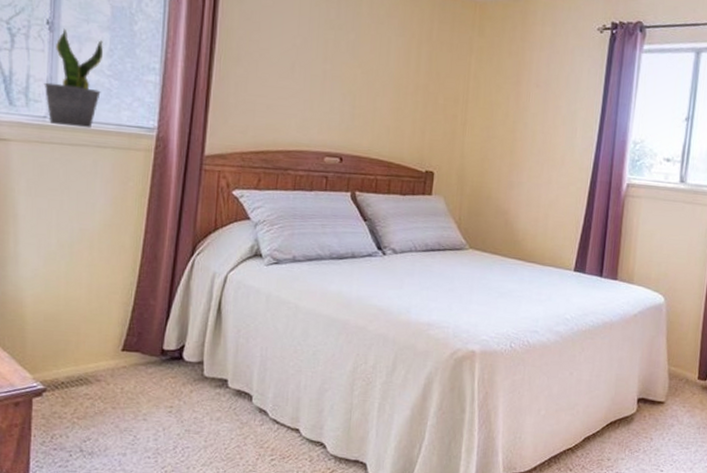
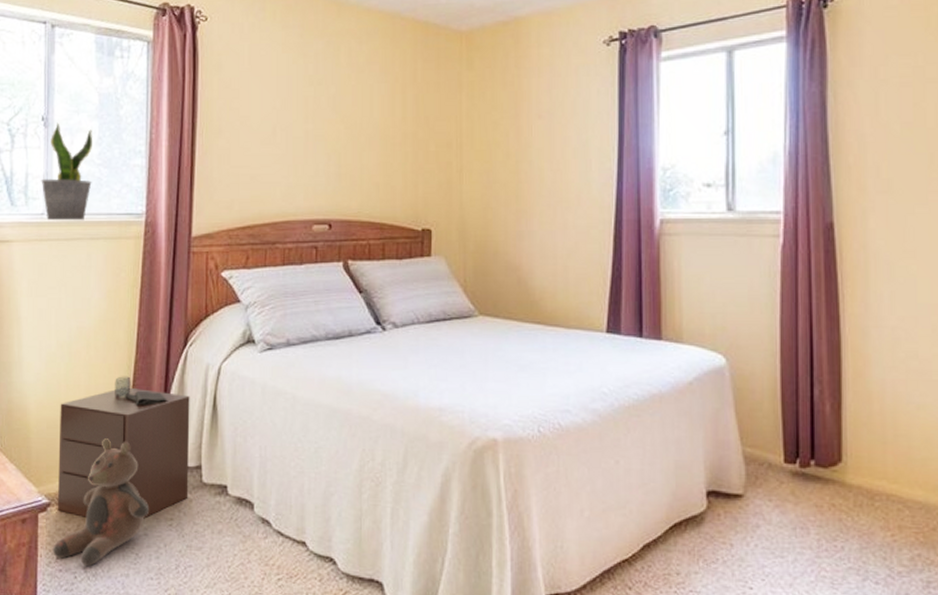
teddy bear: none [47,333,149,447] -> present [53,438,149,567]
nightstand: none [53,277,195,406] -> present [57,376,190,519]

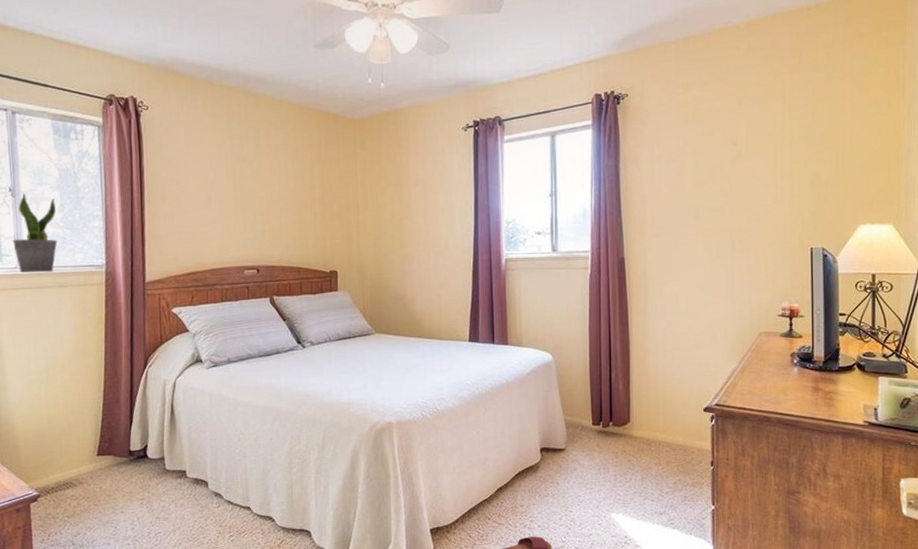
teddy bear: present [53,438,149,567] -> none [45,442,123,541]
nightstand: present [57,376,190,519] -> none [42,393,155,503]

